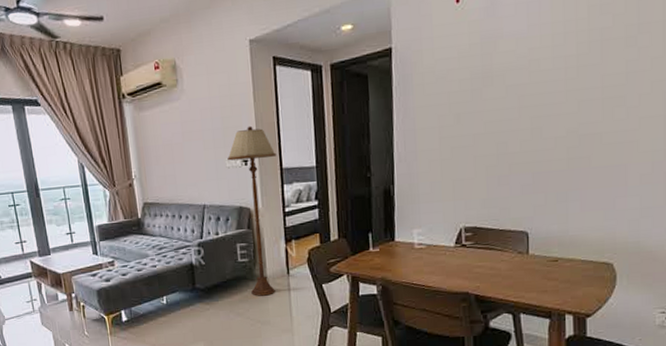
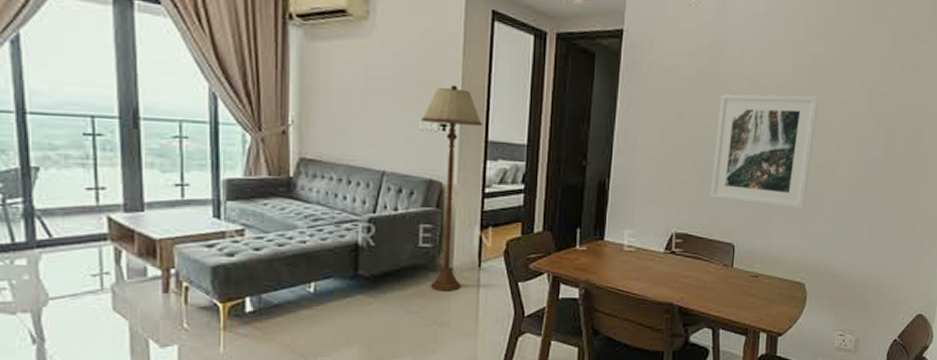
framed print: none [496,70,612,191] -> present [710,94,819,210]

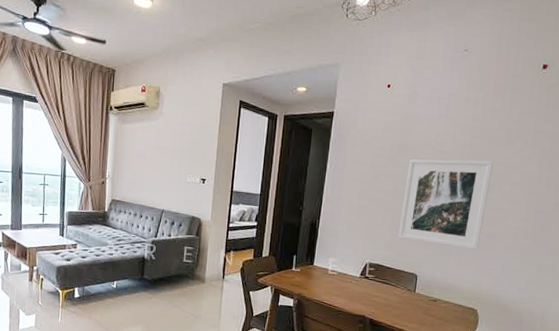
floor lamp: present [421,84,483,291] -> none [189,152,230,294]

